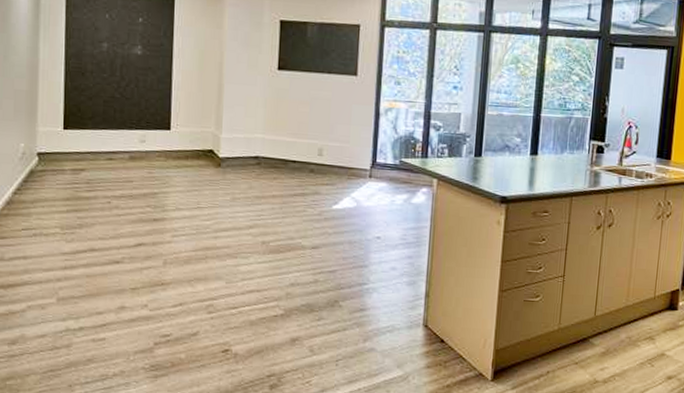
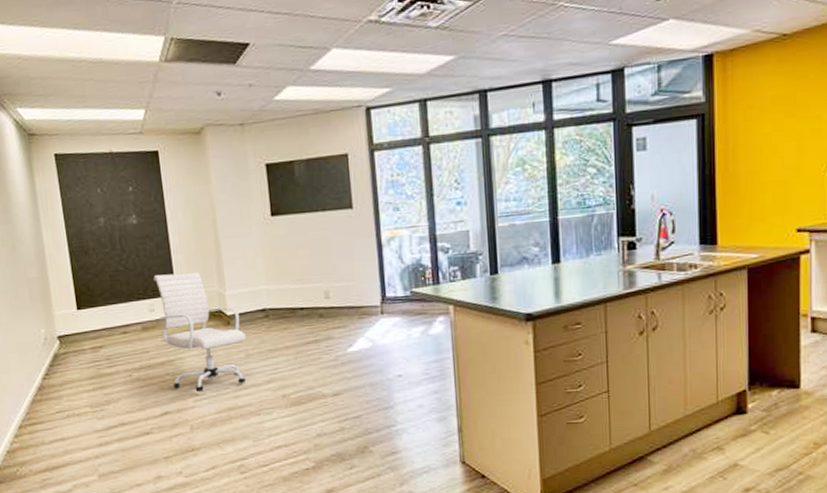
office chair: none [149,108,236,229] -> present [153,272,247,393]

